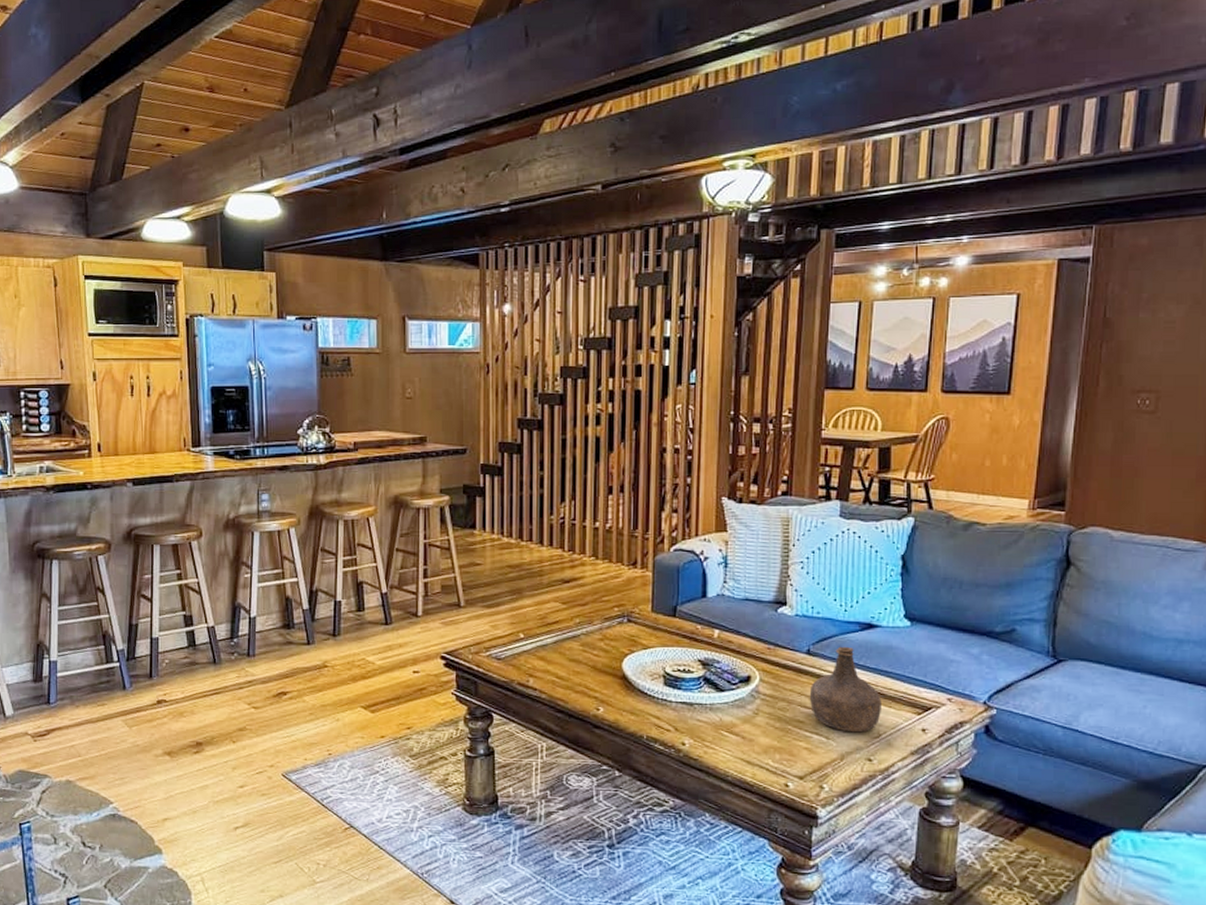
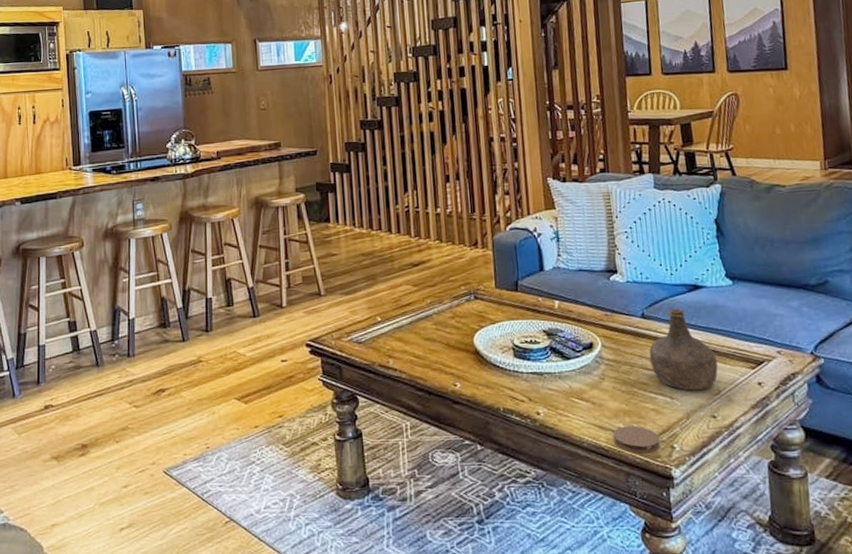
coaster: none [760,762,809,791] -> present [612,425,661,454]

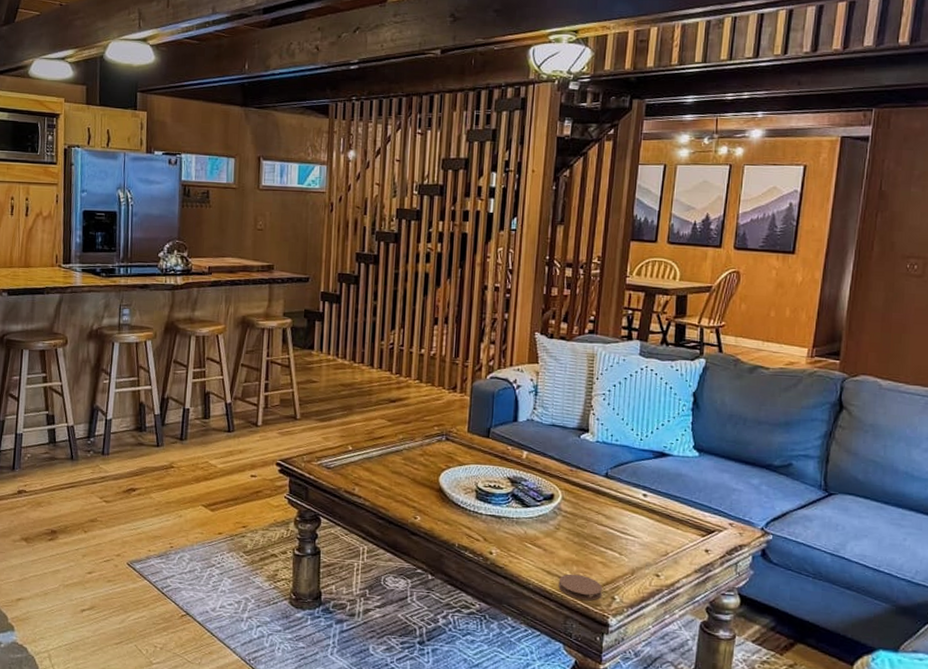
bottle: present [649,308,718,391] -> none [605,471,670,551]

